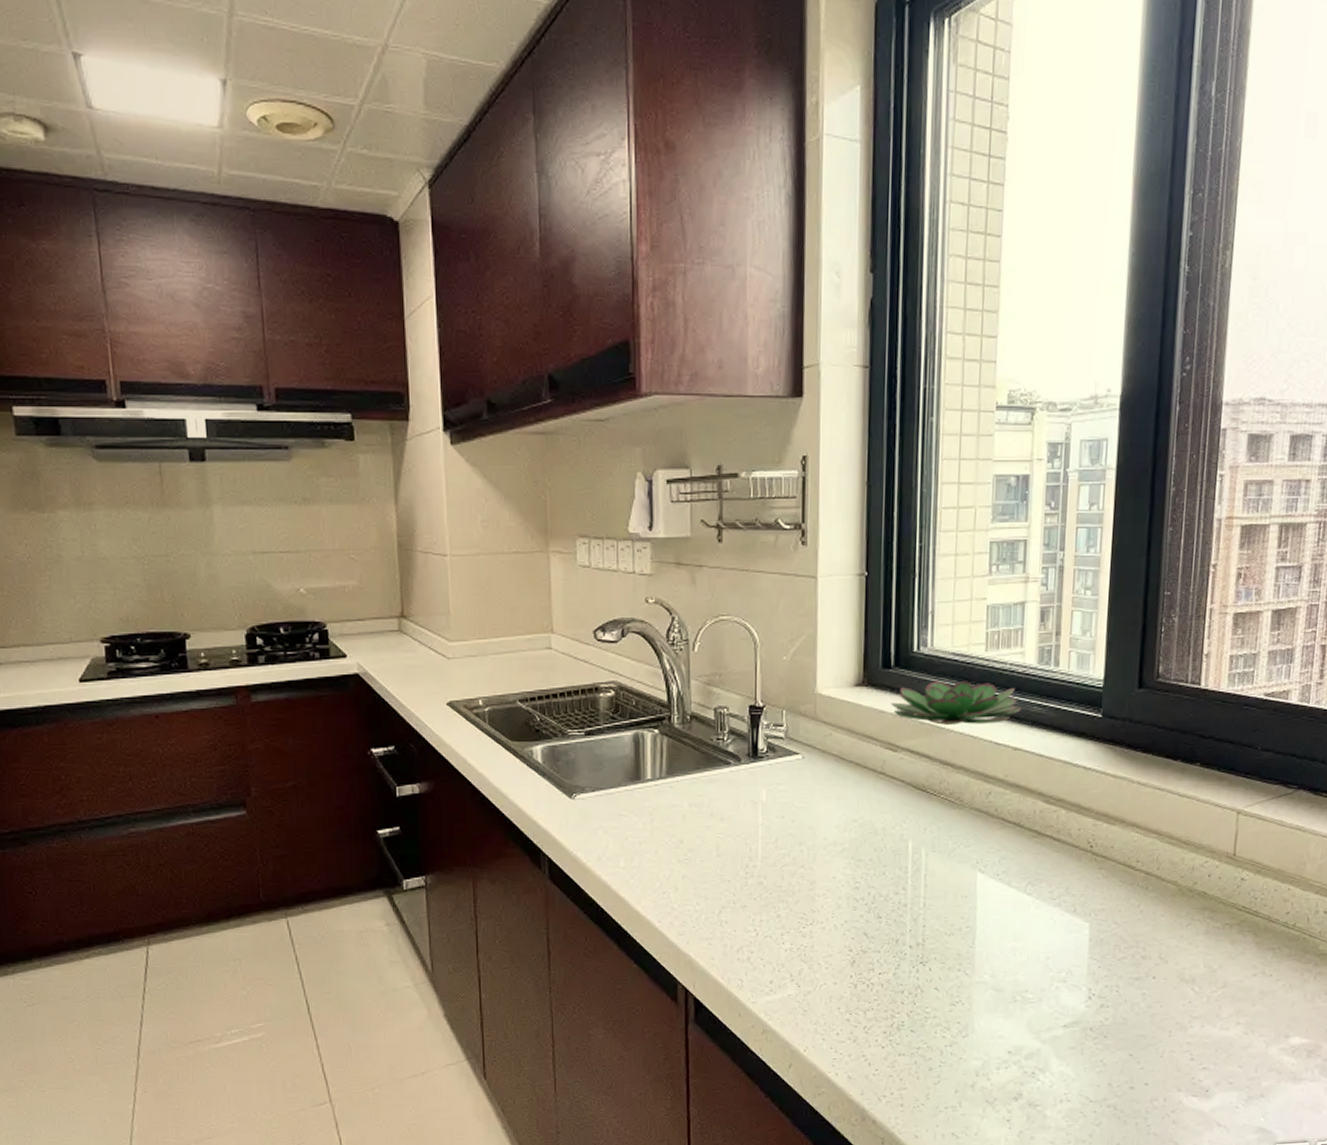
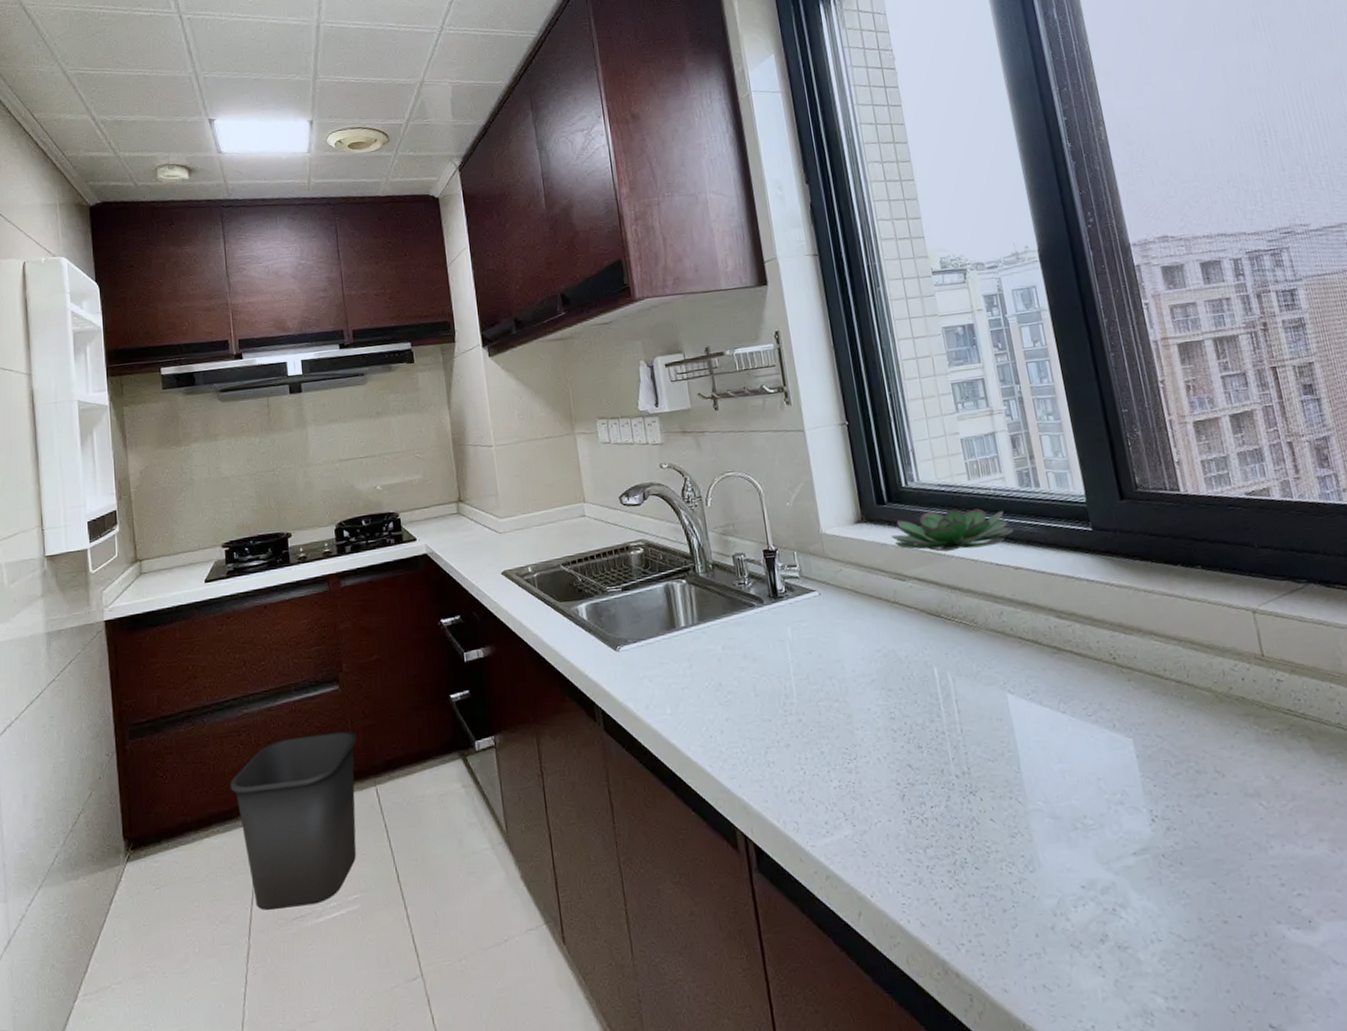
waste bin: none [114,859,267,1033] -> present [230,731,357,910]

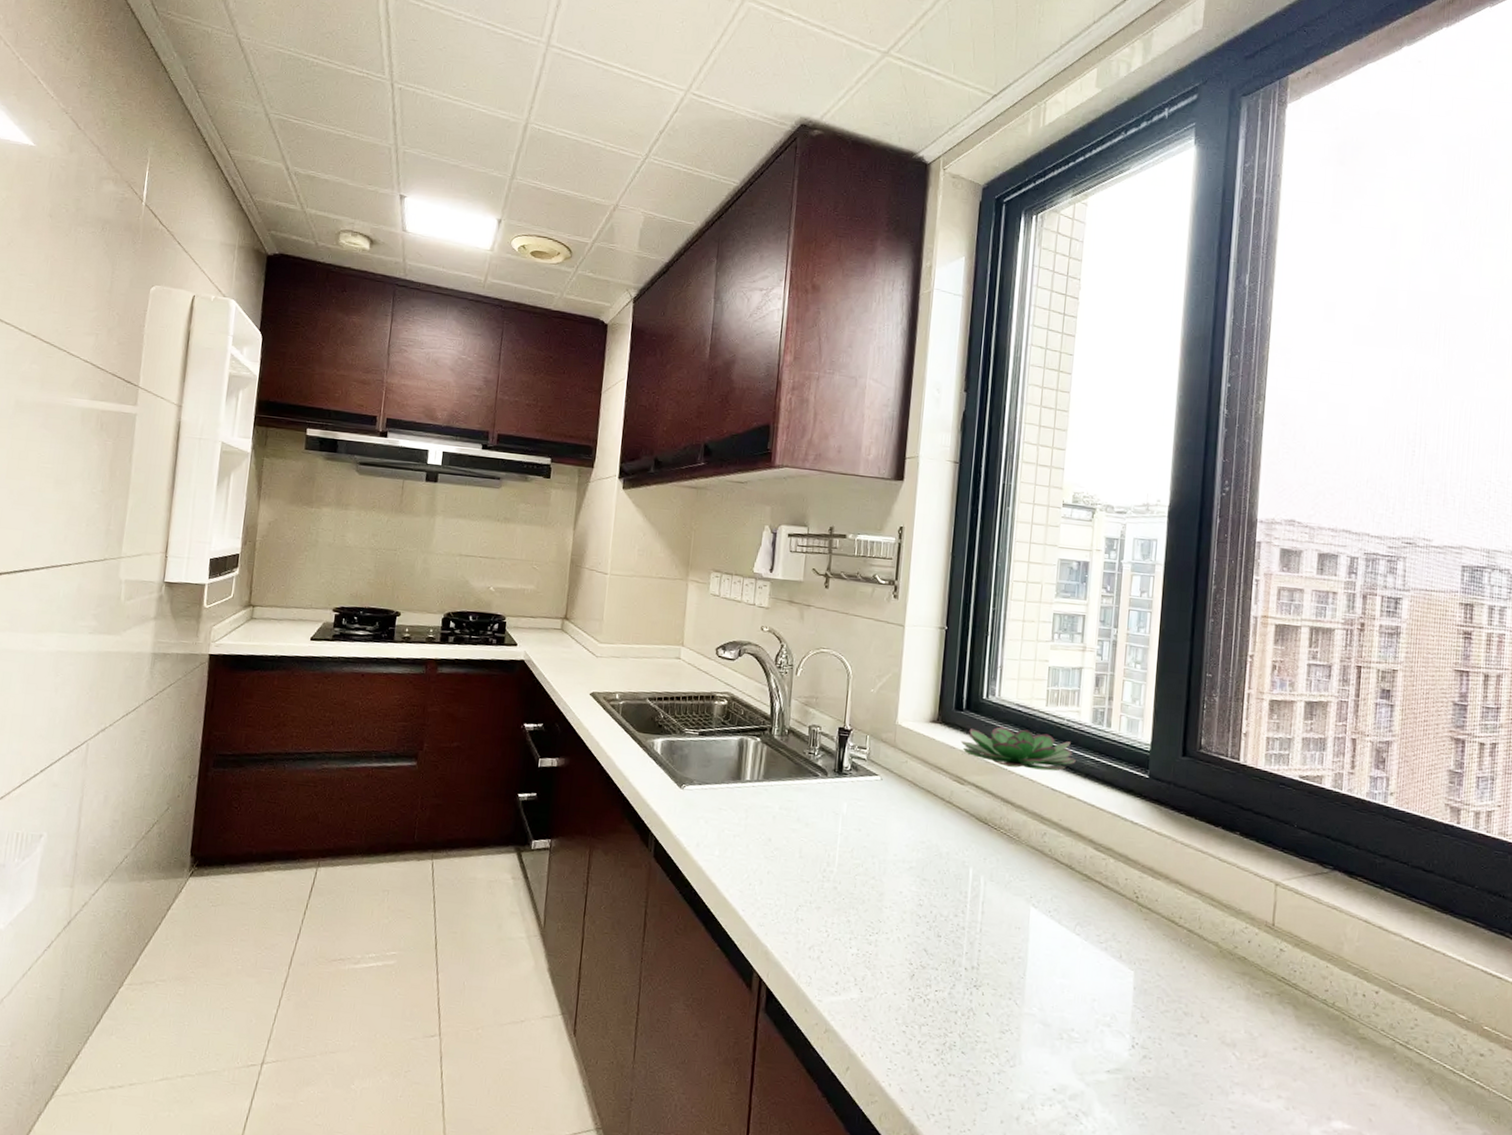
waste bin: present [230,731,357,910] -> none [298,798,424,952]

